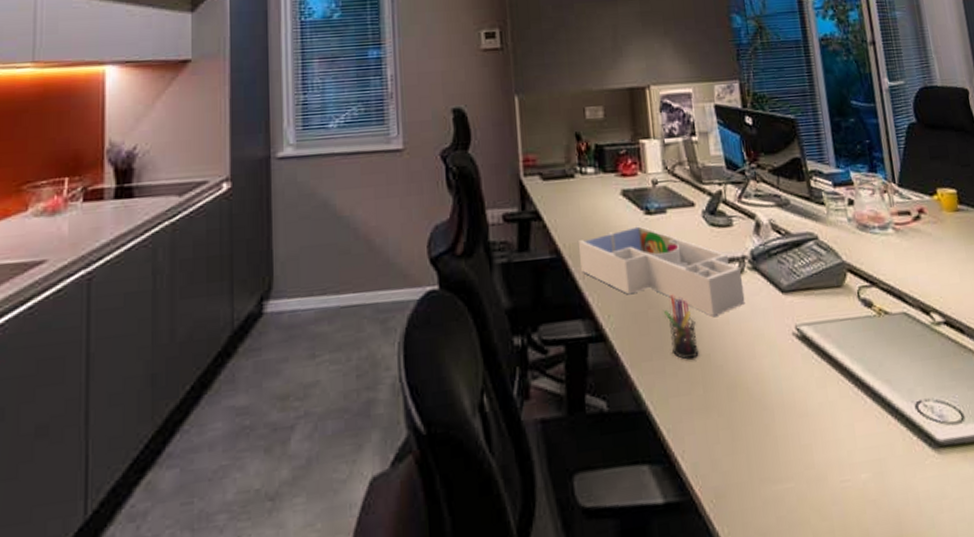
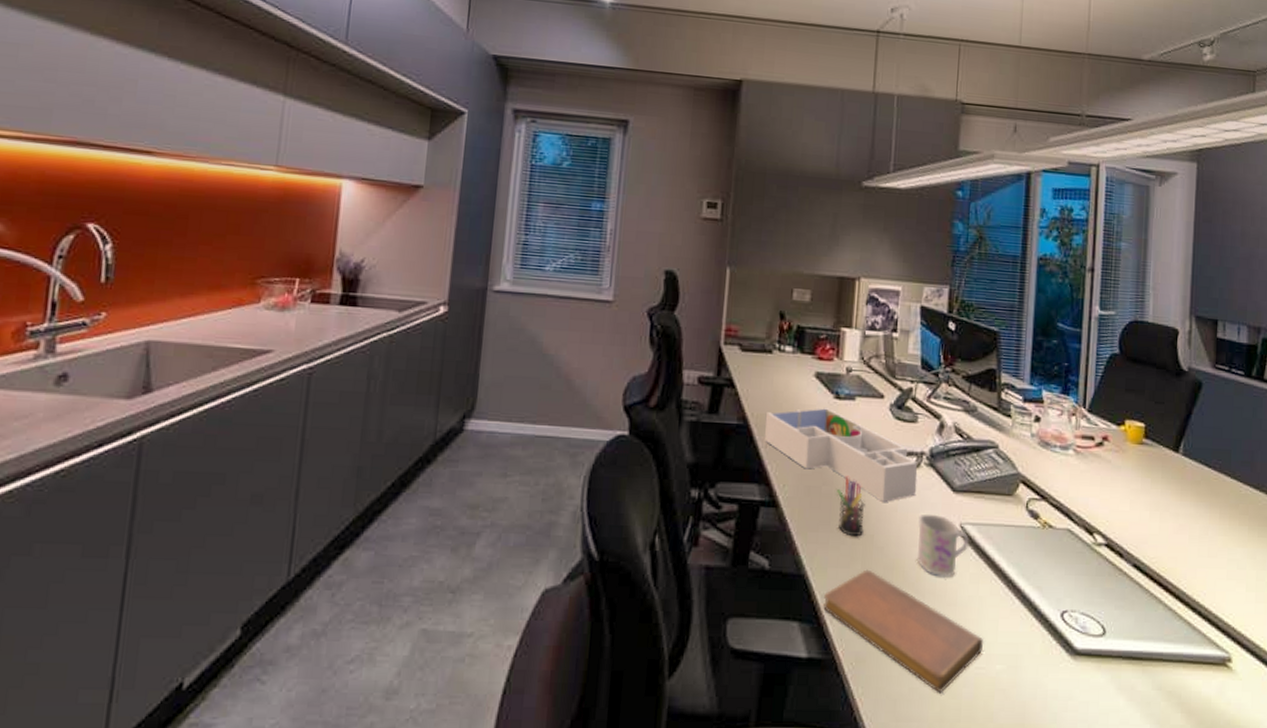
notebook: none [670,392,844,518] -> present [823,569,983,694]
mug: none [751,320,809,388] -> present [918,513,970,577]

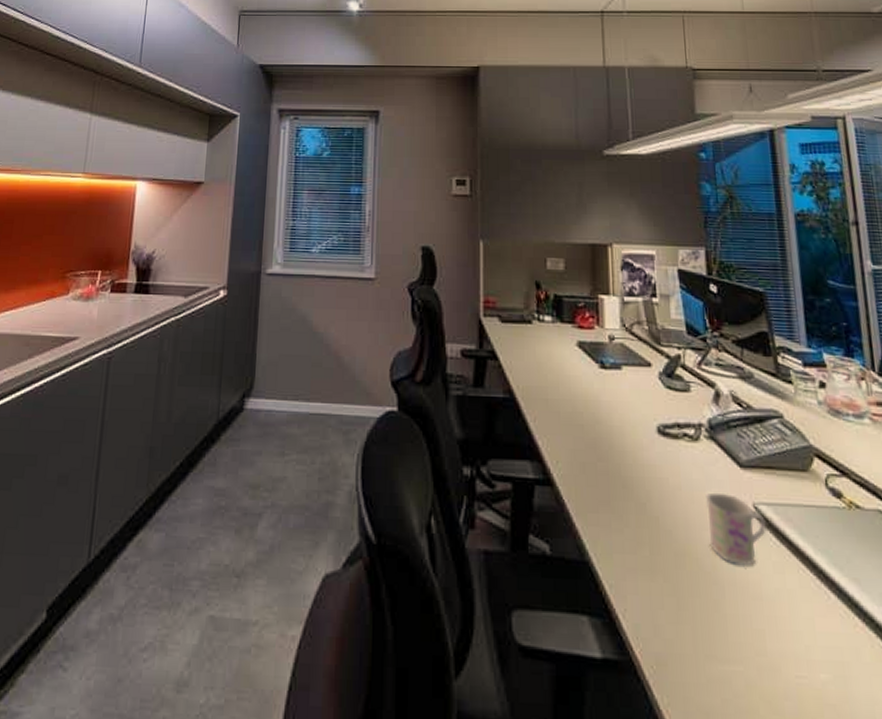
desk organizer: present [765,407,918,503] -> none [532,377,700,481]
notebook: present [823,569,983,694] -> none [613,556,801,707]
pen holder: present [837,475,865,537] -> none [613,450,647,519]

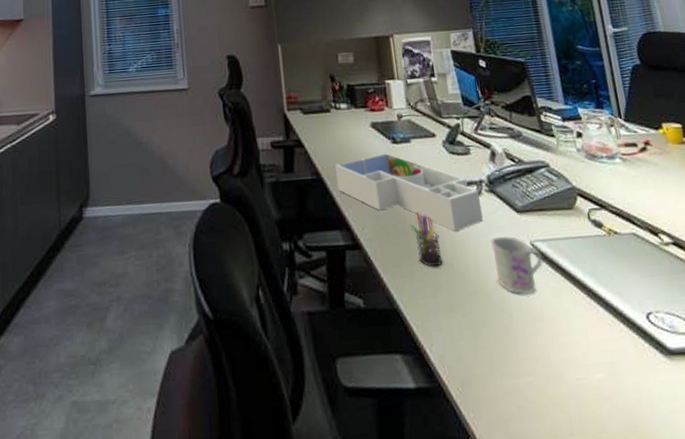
desk organizer: none [532,377,700,481] -> present [335,152,484,232]
pen holder: none [613,450,647,519] -> present [411,211,443,267]

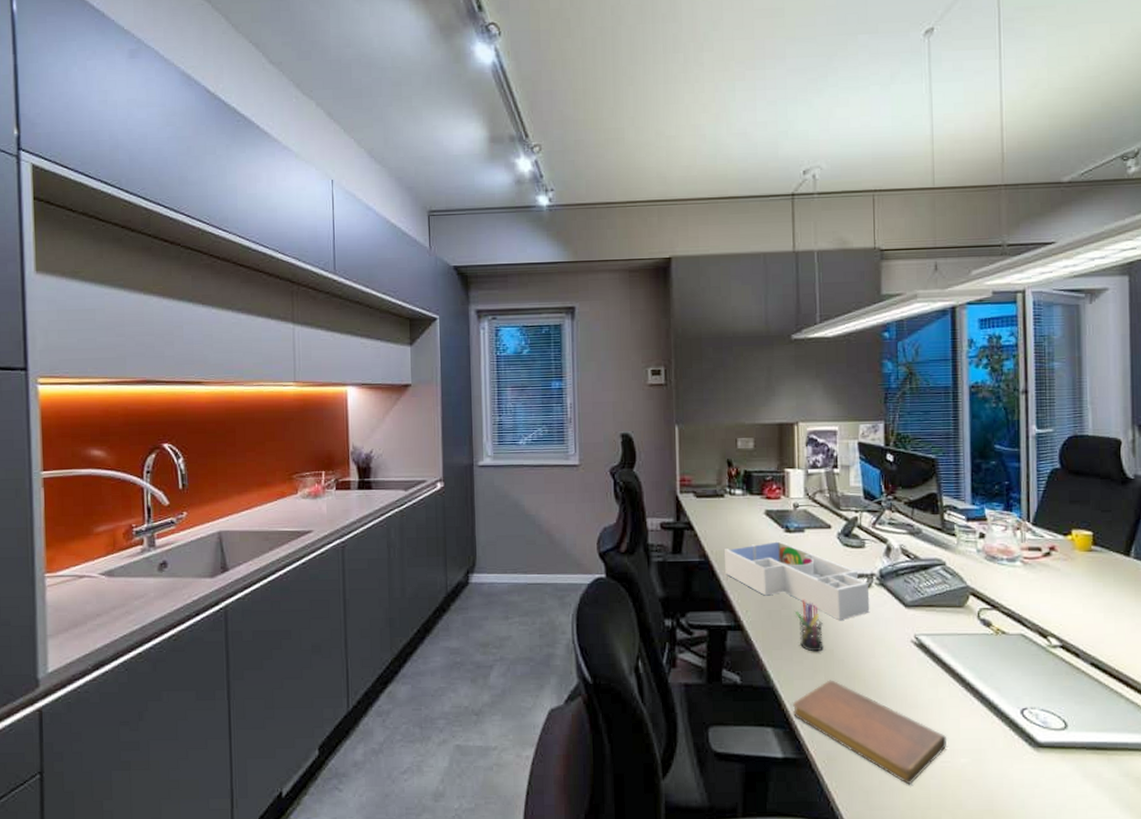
notebook: none [419,296,579,409] -> present [793,680,946,785]
mug: present [490,236,543,295] -> none [873,628,926,683]

